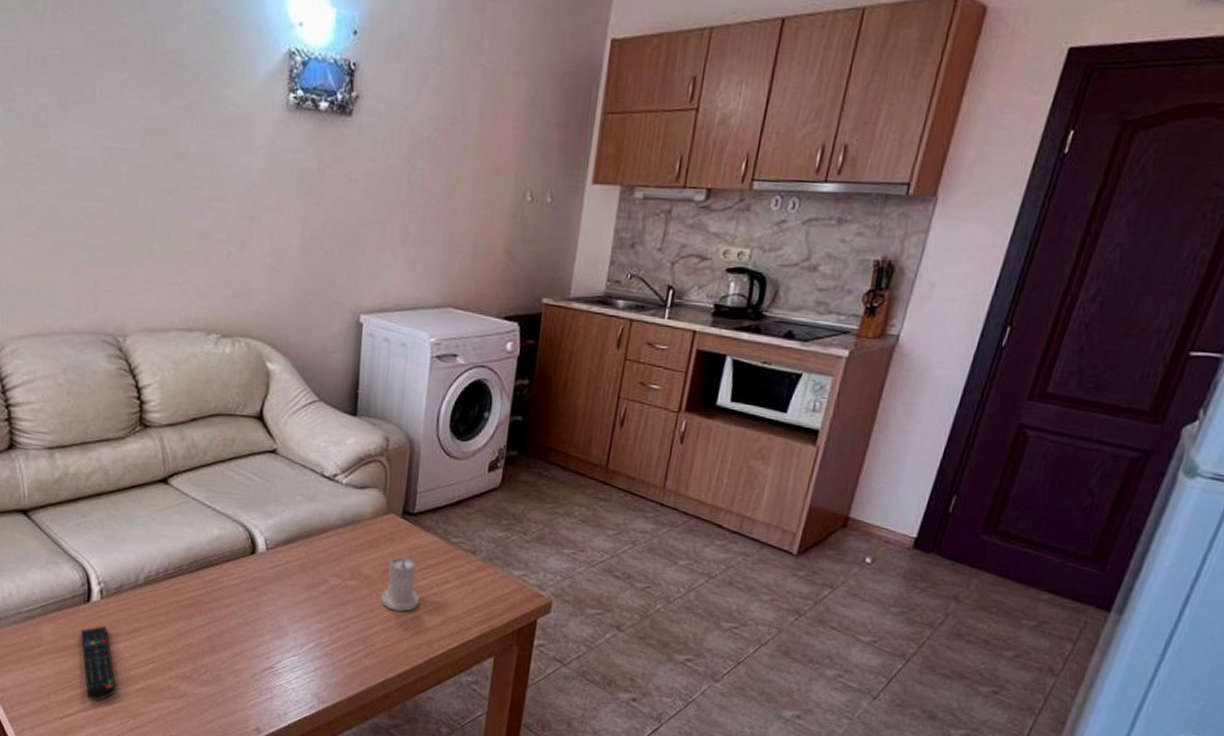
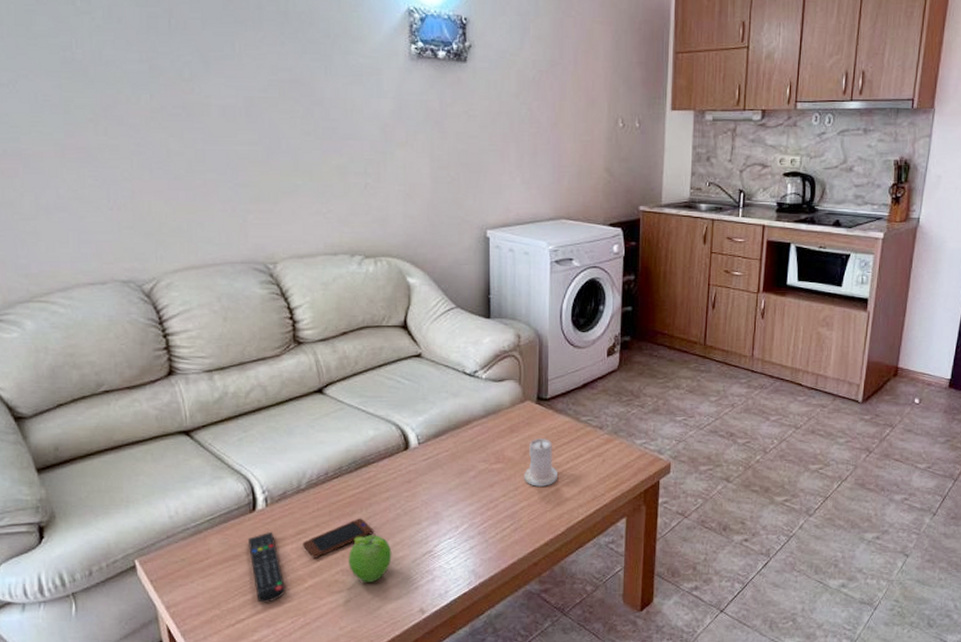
smartphone: none [136,622,213,660] -> present [302,518,374,558]
fruit: none [183,641,230,693] -> present [348,535,392,582]

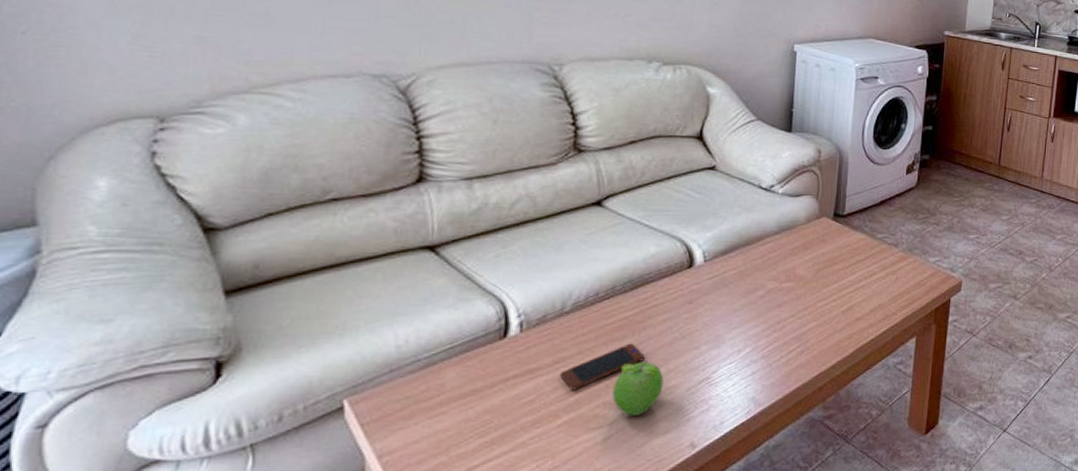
remote control: present [247,531,287,603] -> none [493,360,534,445]
candle: present [524,438,557,486] -> none [815,256,850,306]

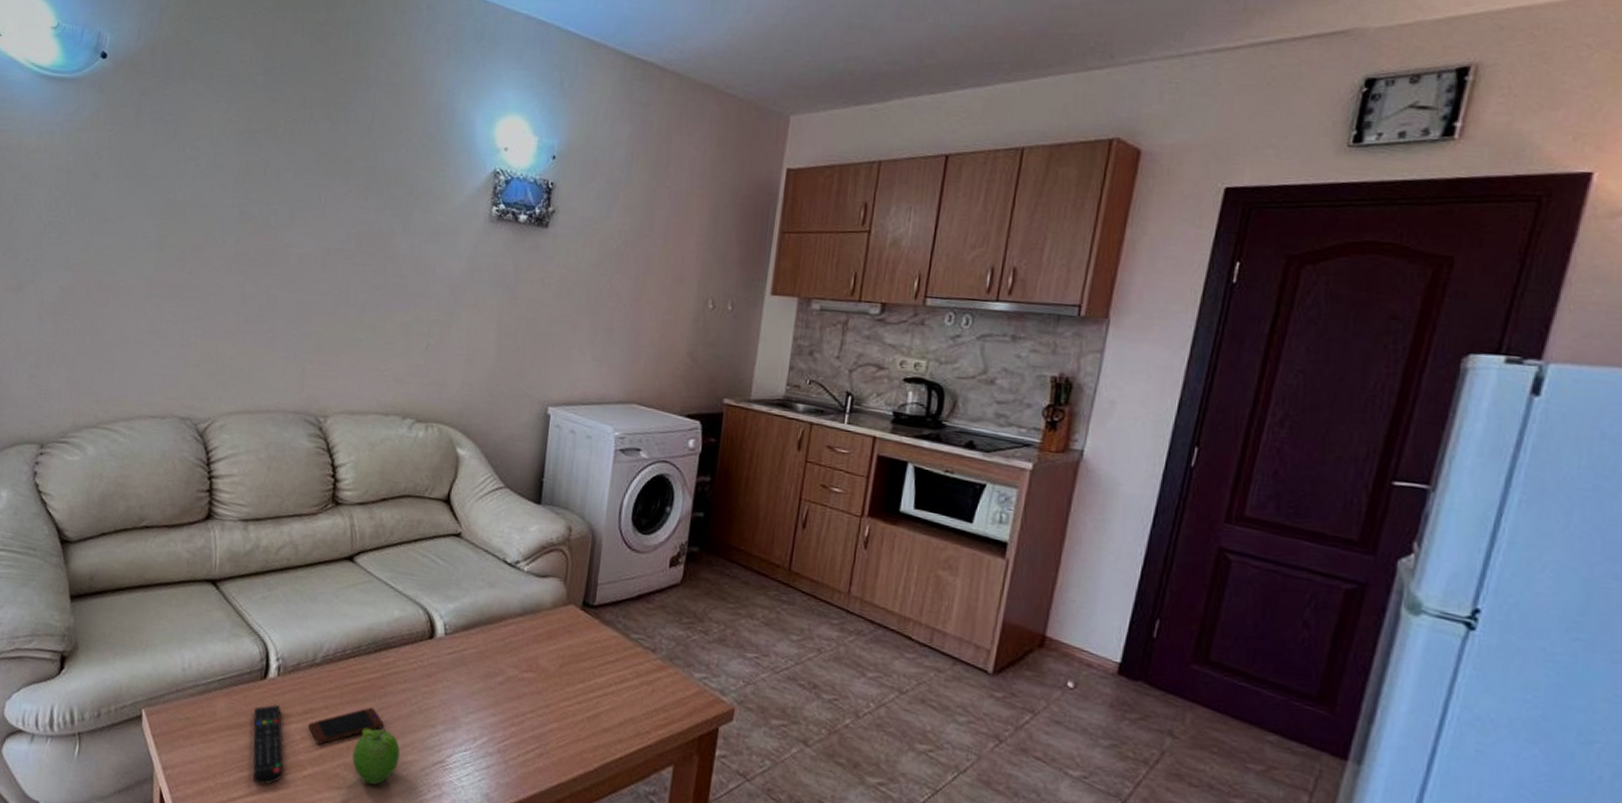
remote control: none [493,360,534,445] -> present [252,704,284,785]

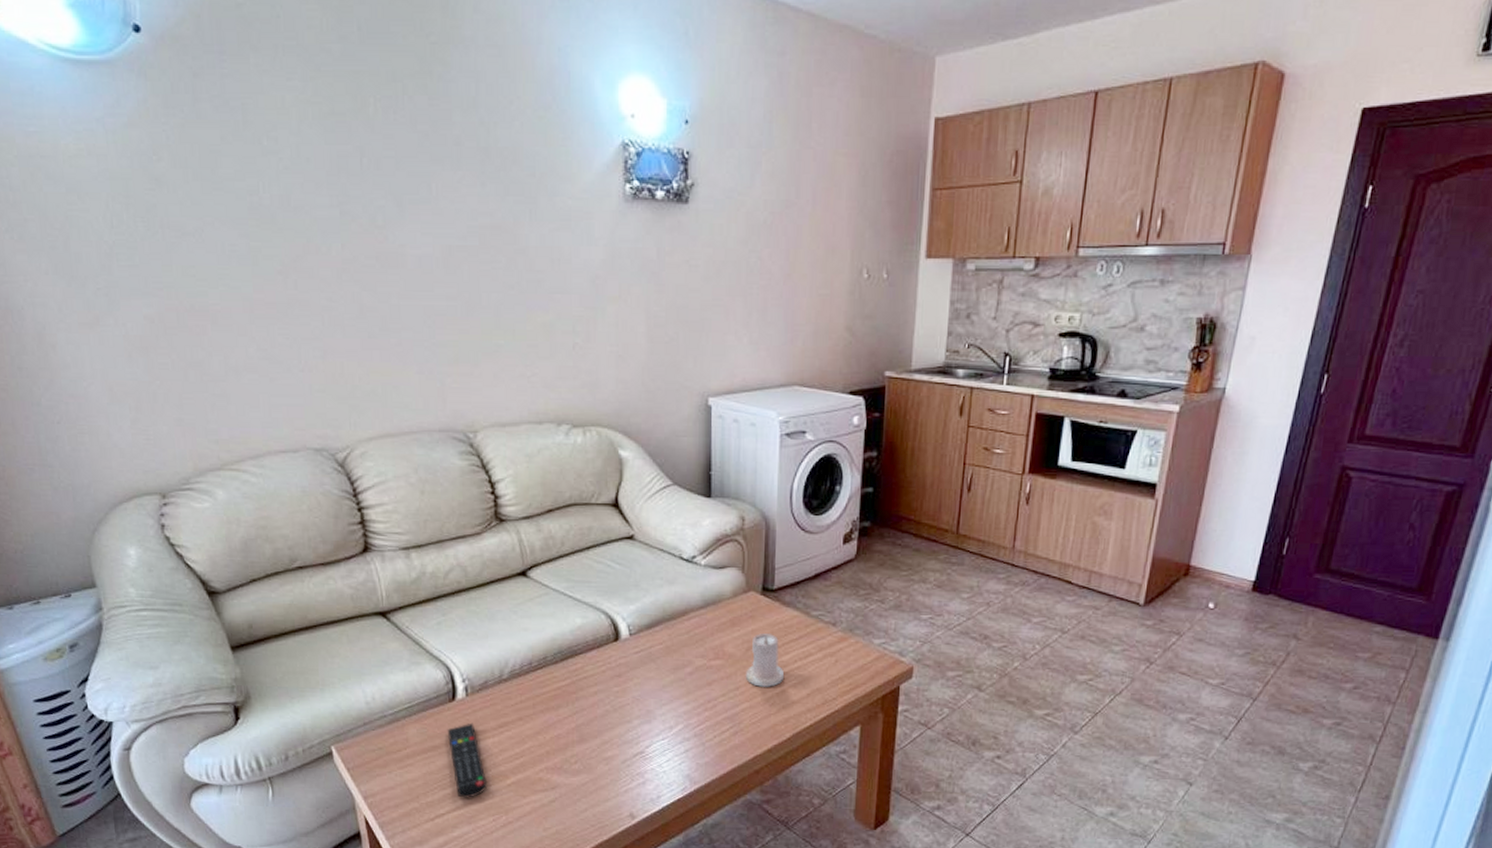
smartphone: present [307,707,385,745] -> none [504,713,581,754]
fruit: present [352,728,401,785] -> none [553,731,600,782]
candle: none [557,650,597,710] -> present [746,633,783,687]

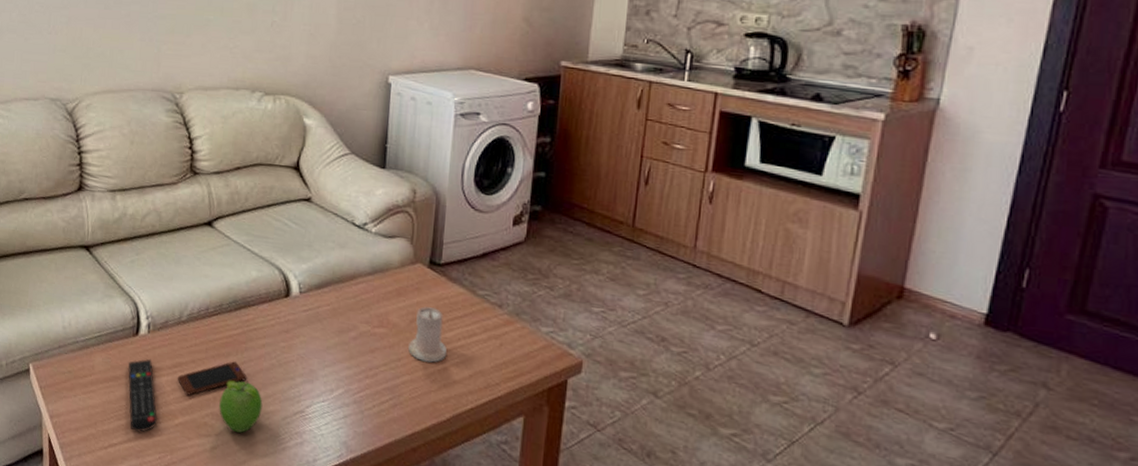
smartphone: none [504,713,581,754] -> present [177,361,248,396]
fruit: none [553,731,600,782] -> present [219,380,263,433]

